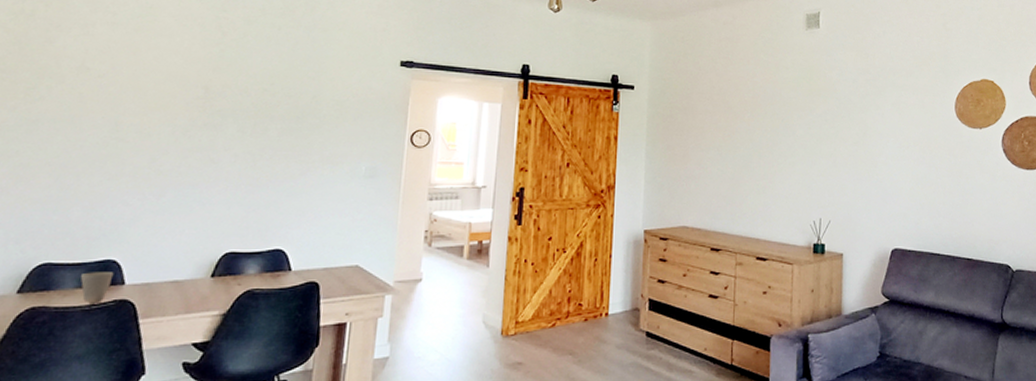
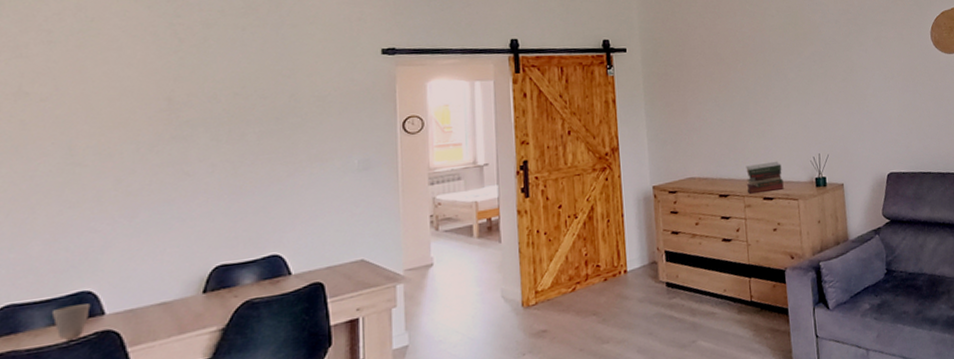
books: none [740,220,779,252] -> present [746,161,784,195]

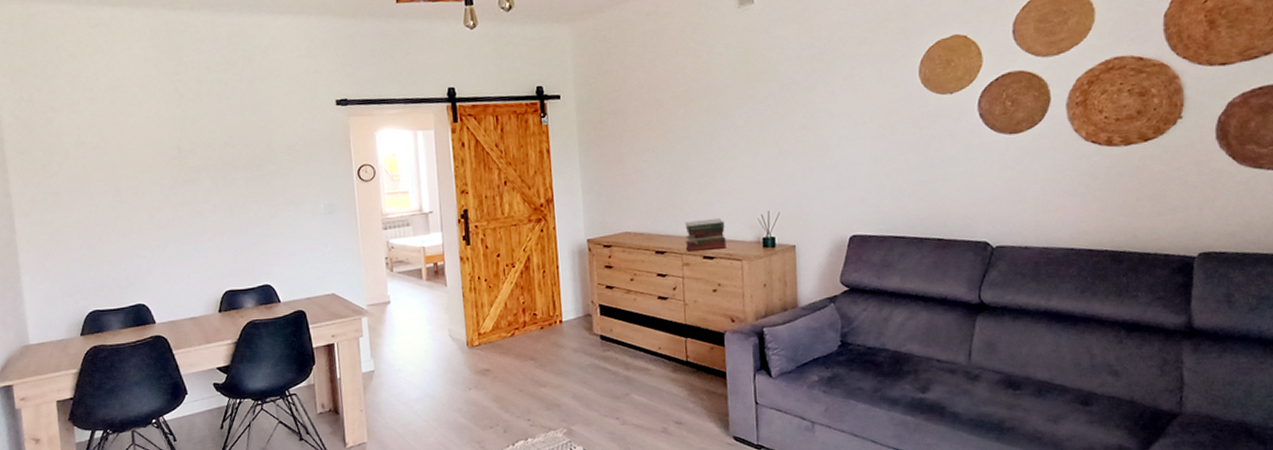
mug: present [53,303,91,340] -> none [122,314,146,340]

